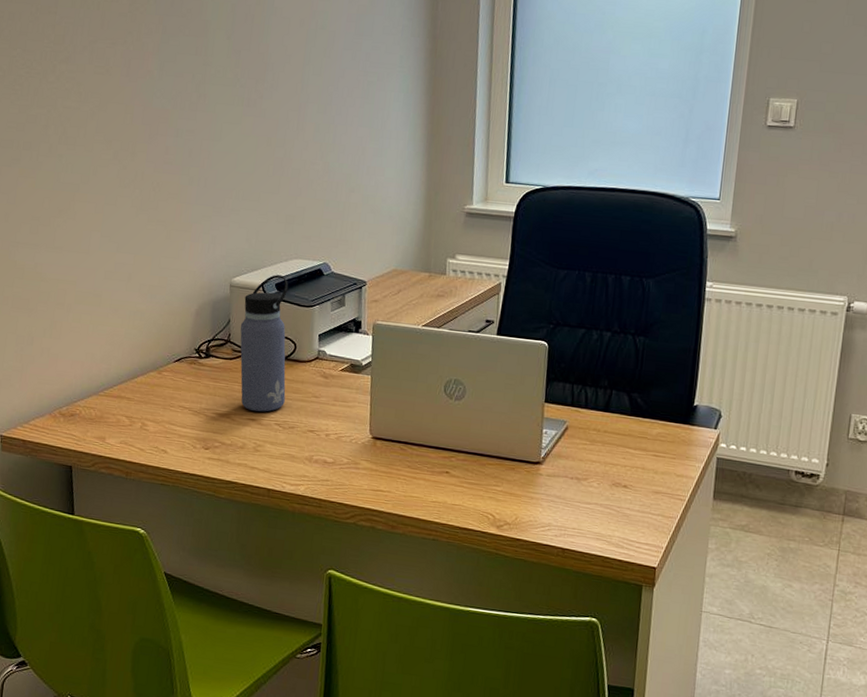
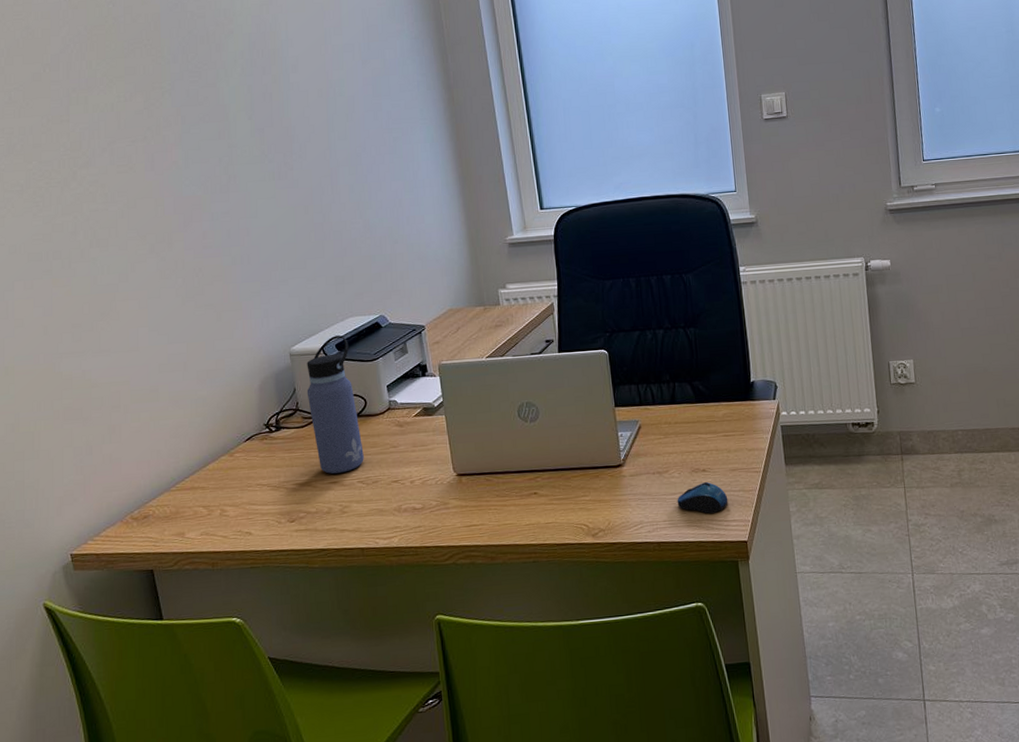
computer mouse: none [590,498,645,532] -> present [677,481,728,514]

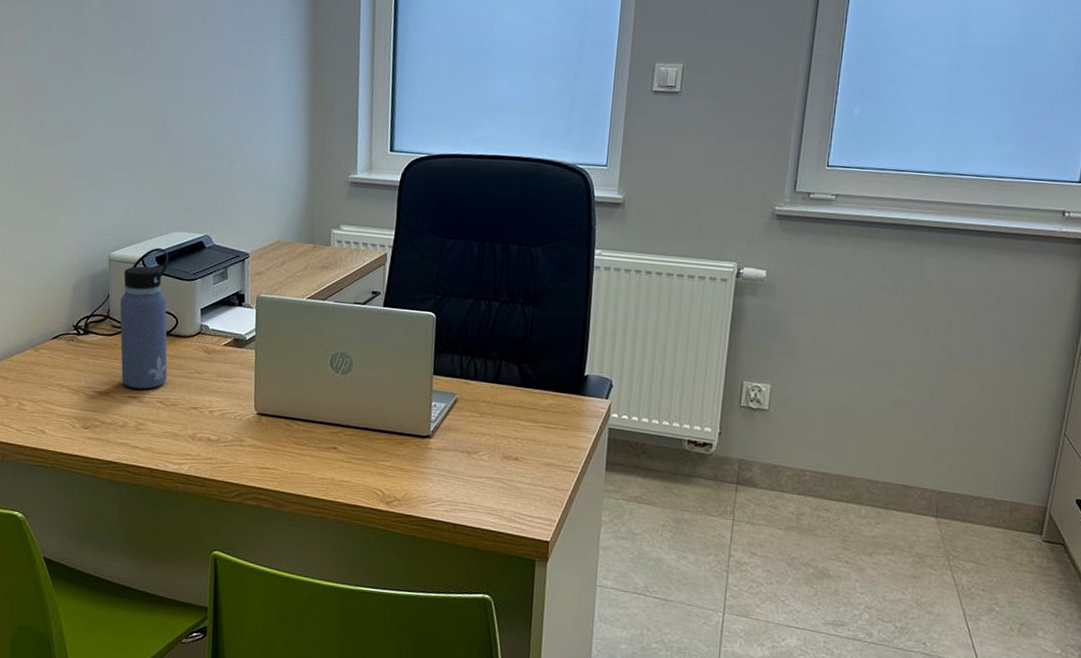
computer mouse: present [677,481,728,514] -> none [481,471,537,506]

